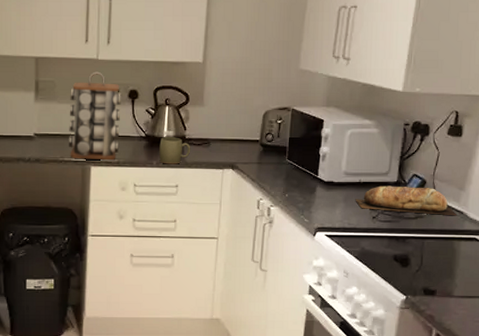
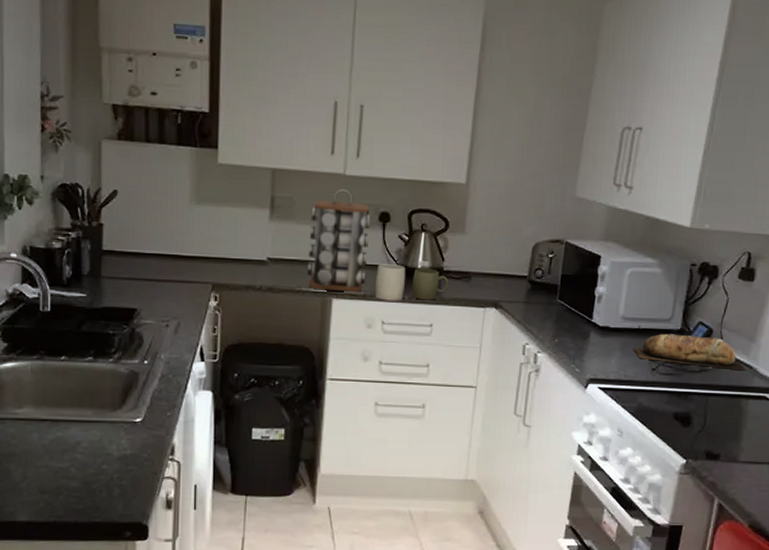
mug: none [128,135,154,166] -> present [375,264,406,301]

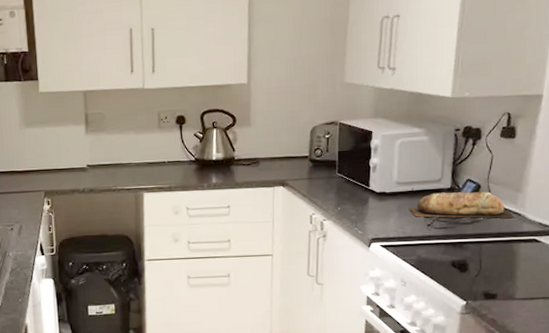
spice rack: present [308,188,371,293] -> none [119,100,170,188]
mug: present [375,264,406,301] -> none [178,158,204,190]
mug: present [412,268,449,300] -> none [209,159,241,186]

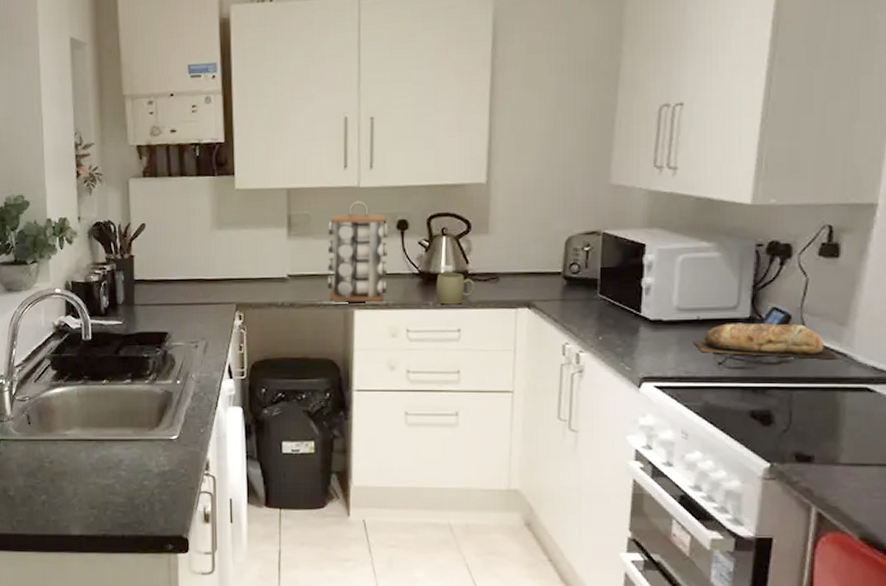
spice rack: none [119,100,170,188] -> present [327,201,388,303]
mug: none [209,159,241,186] -> present [436,272,475,305]

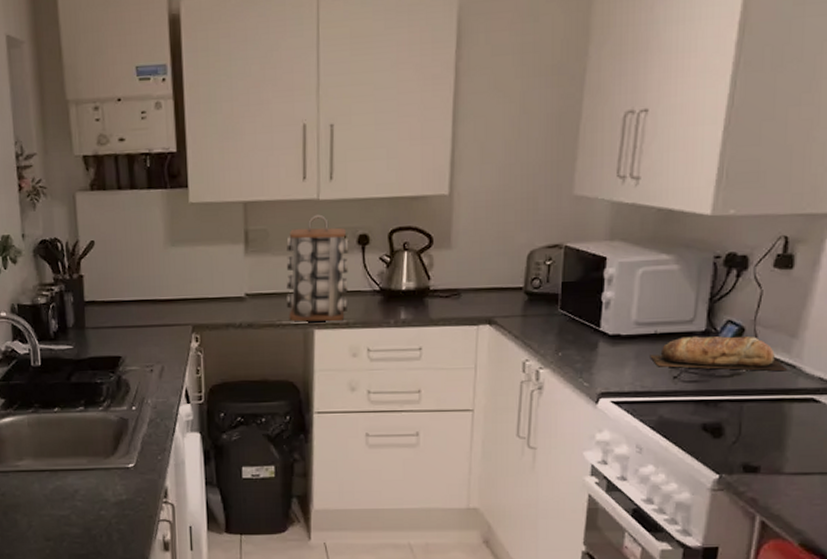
mug: present [436,272,475,305] -> none [397,289,437,323]

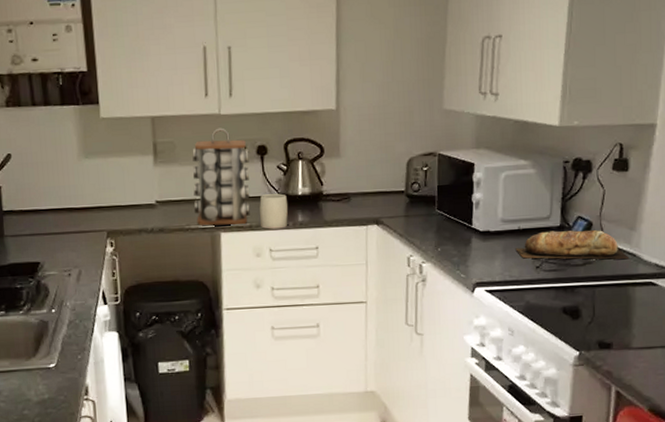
mug: none [358,288,390,327] -> present [259,193,289,230]

